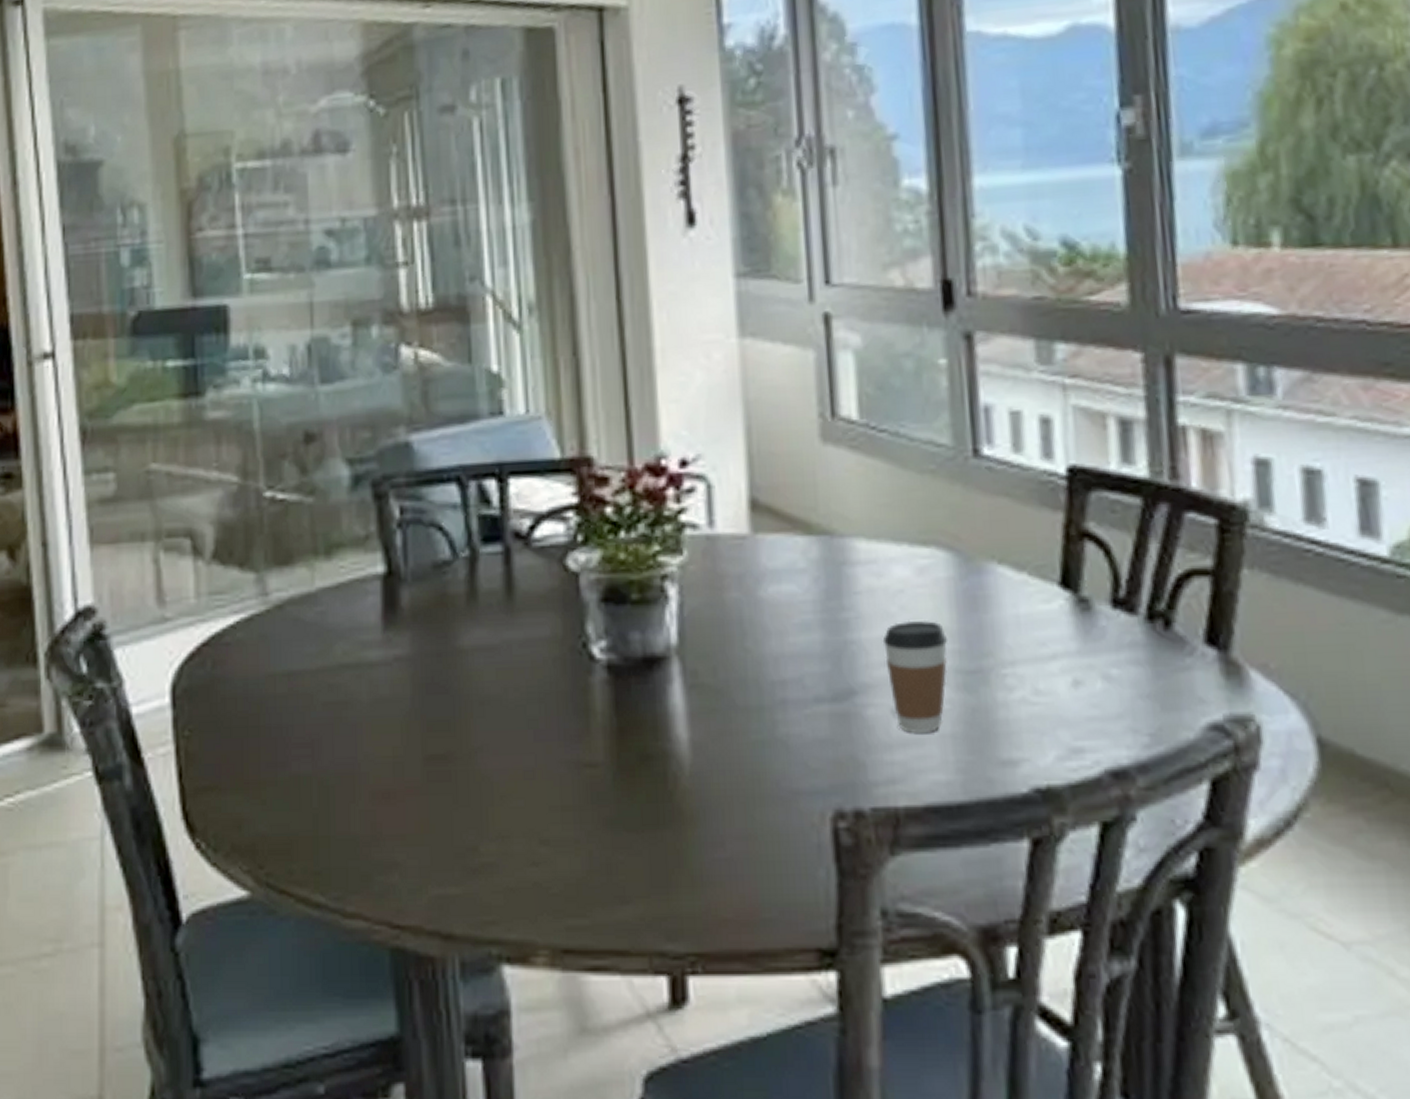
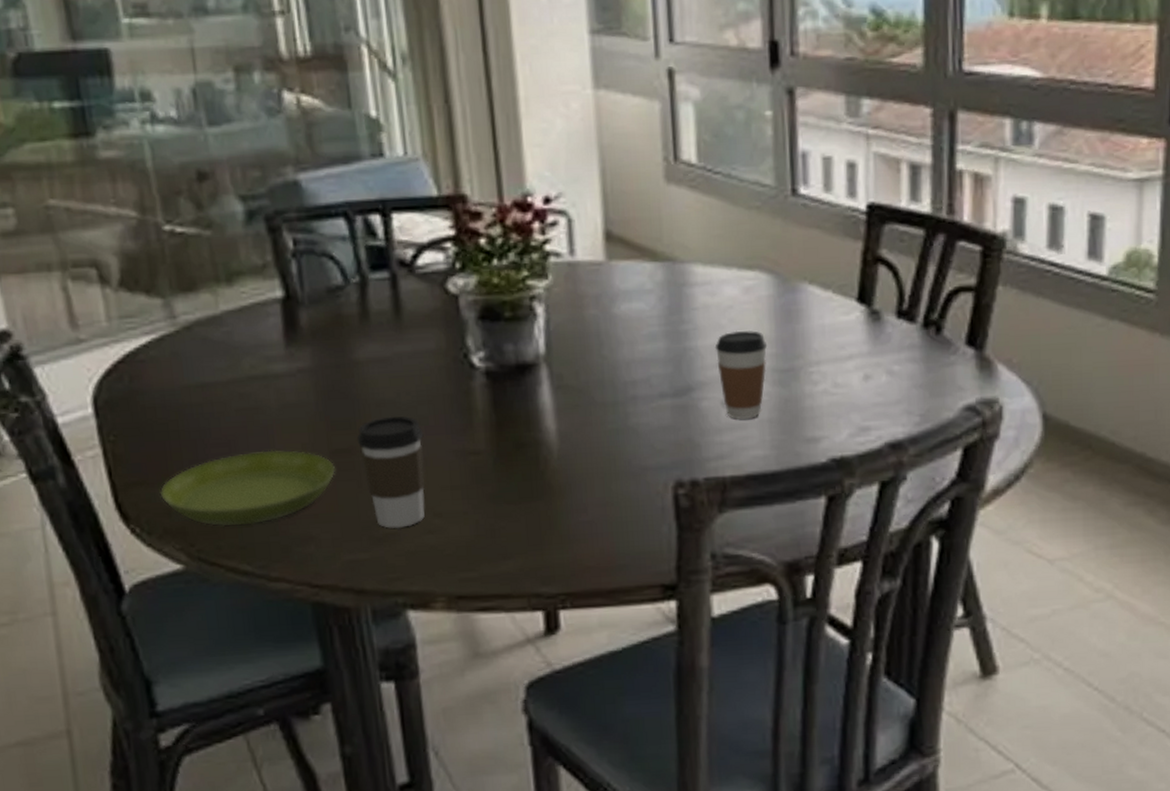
saucer: none [231,753,430,846] -> present [159,450,336,527]
coffee cup: none [455,716,532,857] -> present [356,416,425,528]

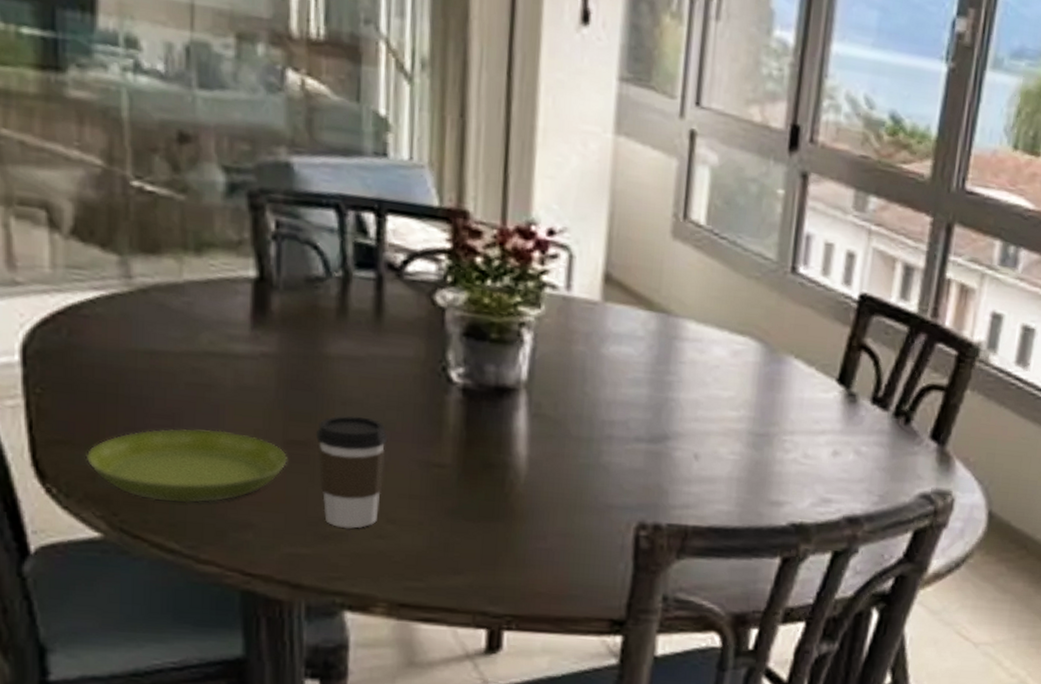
coffee cup: present [715,330,768,420] -> none [696,389,747,476]

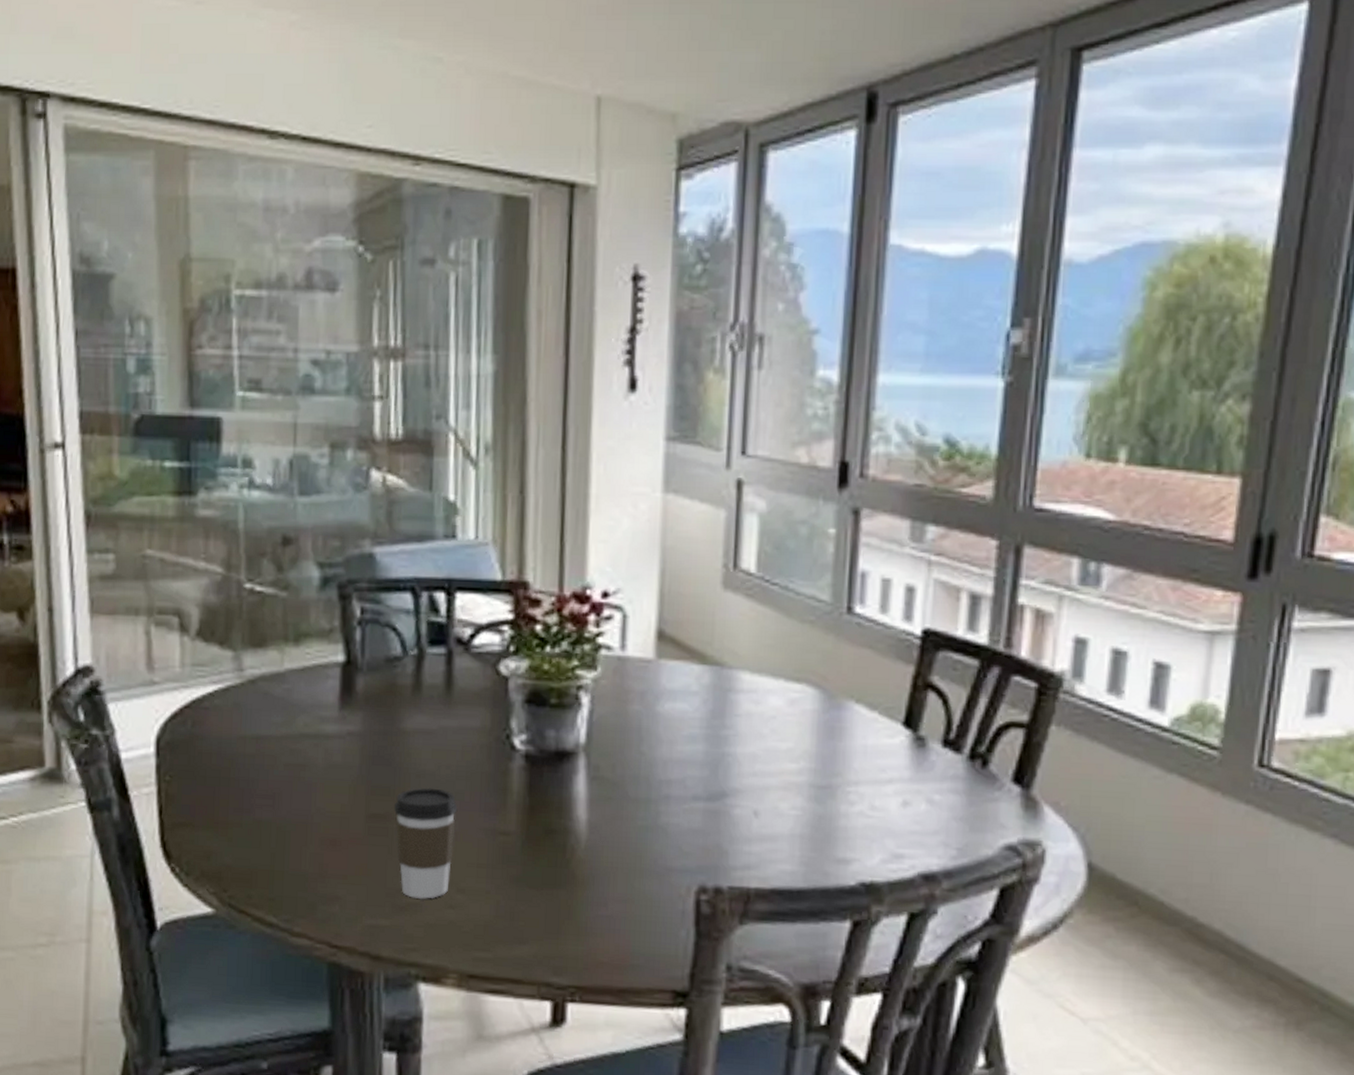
saucer: present [85,428,289,503] -> none [203,807,370,878]

